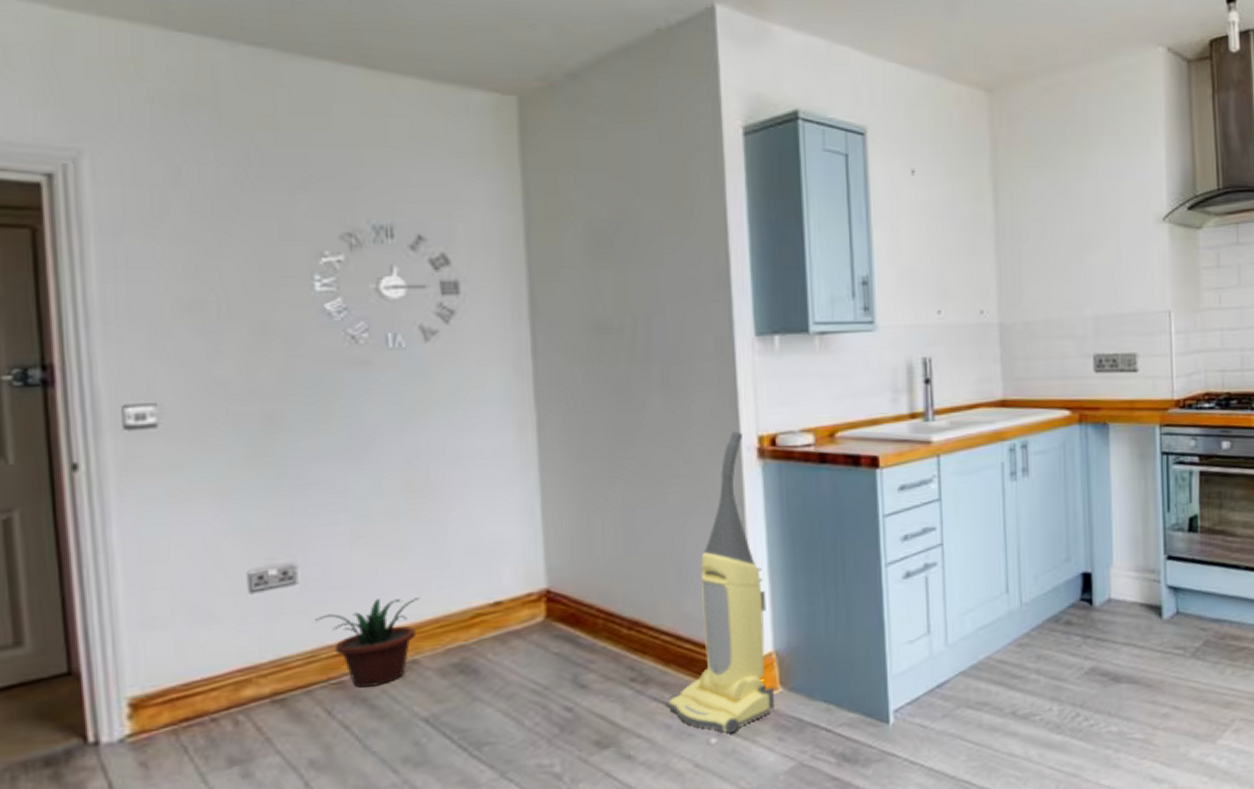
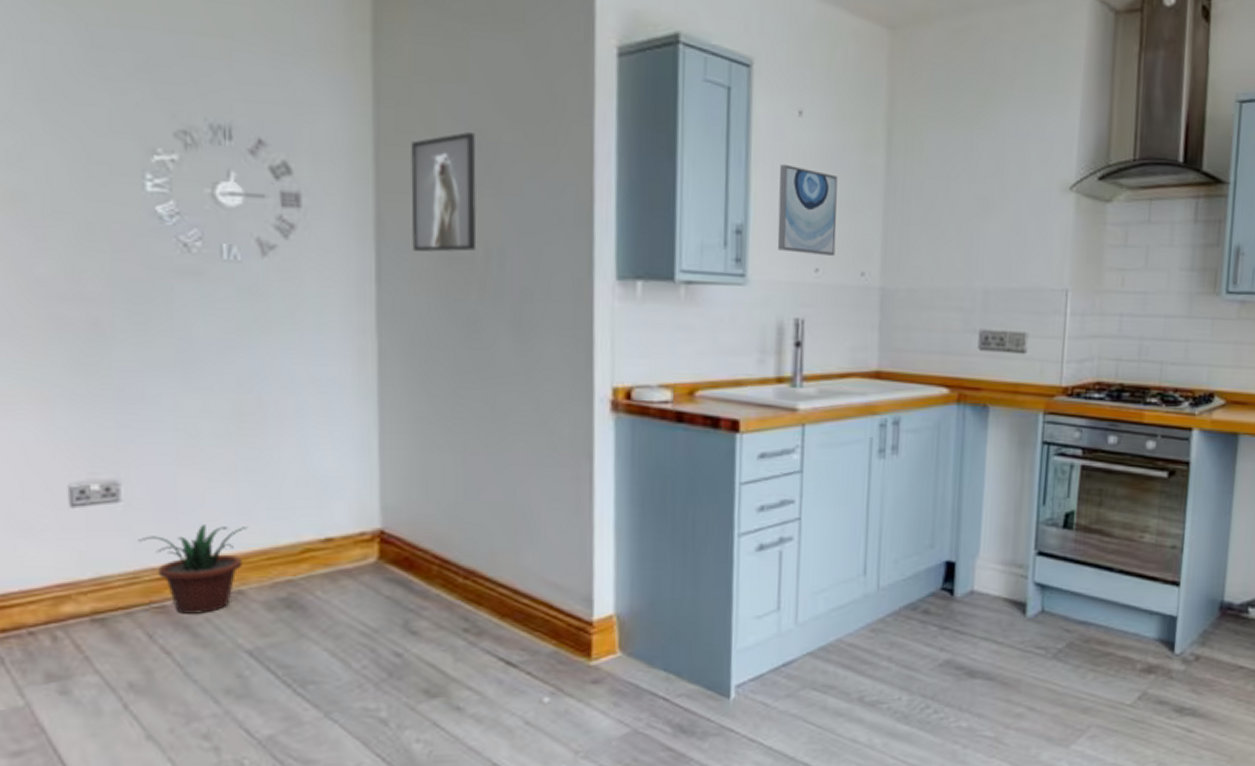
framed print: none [559,214,624,326] -> present [411,132,477,253]
vacuum cleaner: present [667,431,774,734] -> none [500,380,612,694]
wall art: none [899,218,955,298] -> present [777,163,838,256]

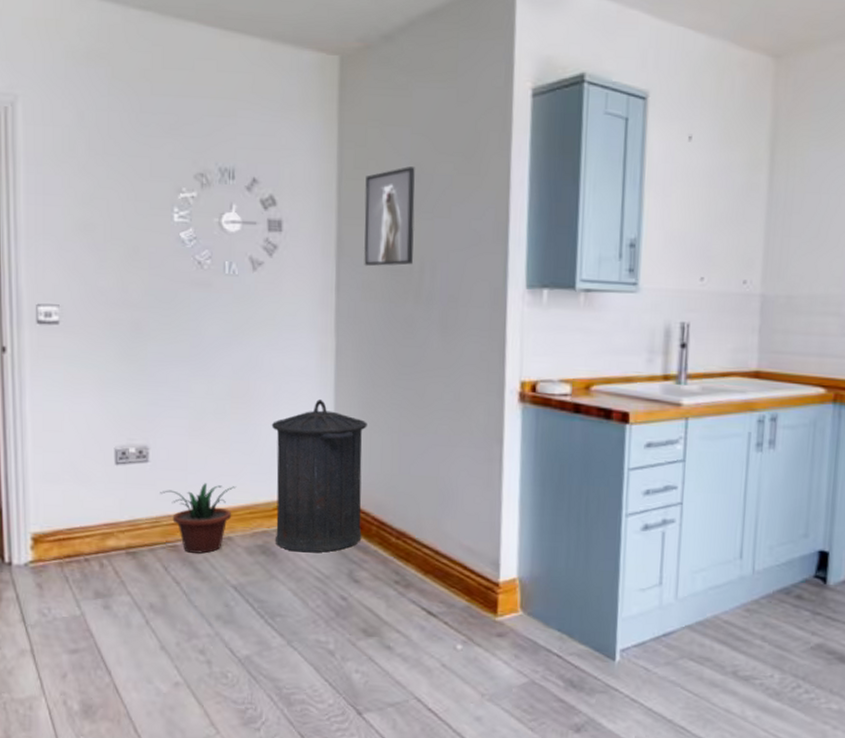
trash can: none [293,415,423,603] -> present [271,400,367,553]
wall art: present [777,163,838,256] -> none [666,184,723,266]

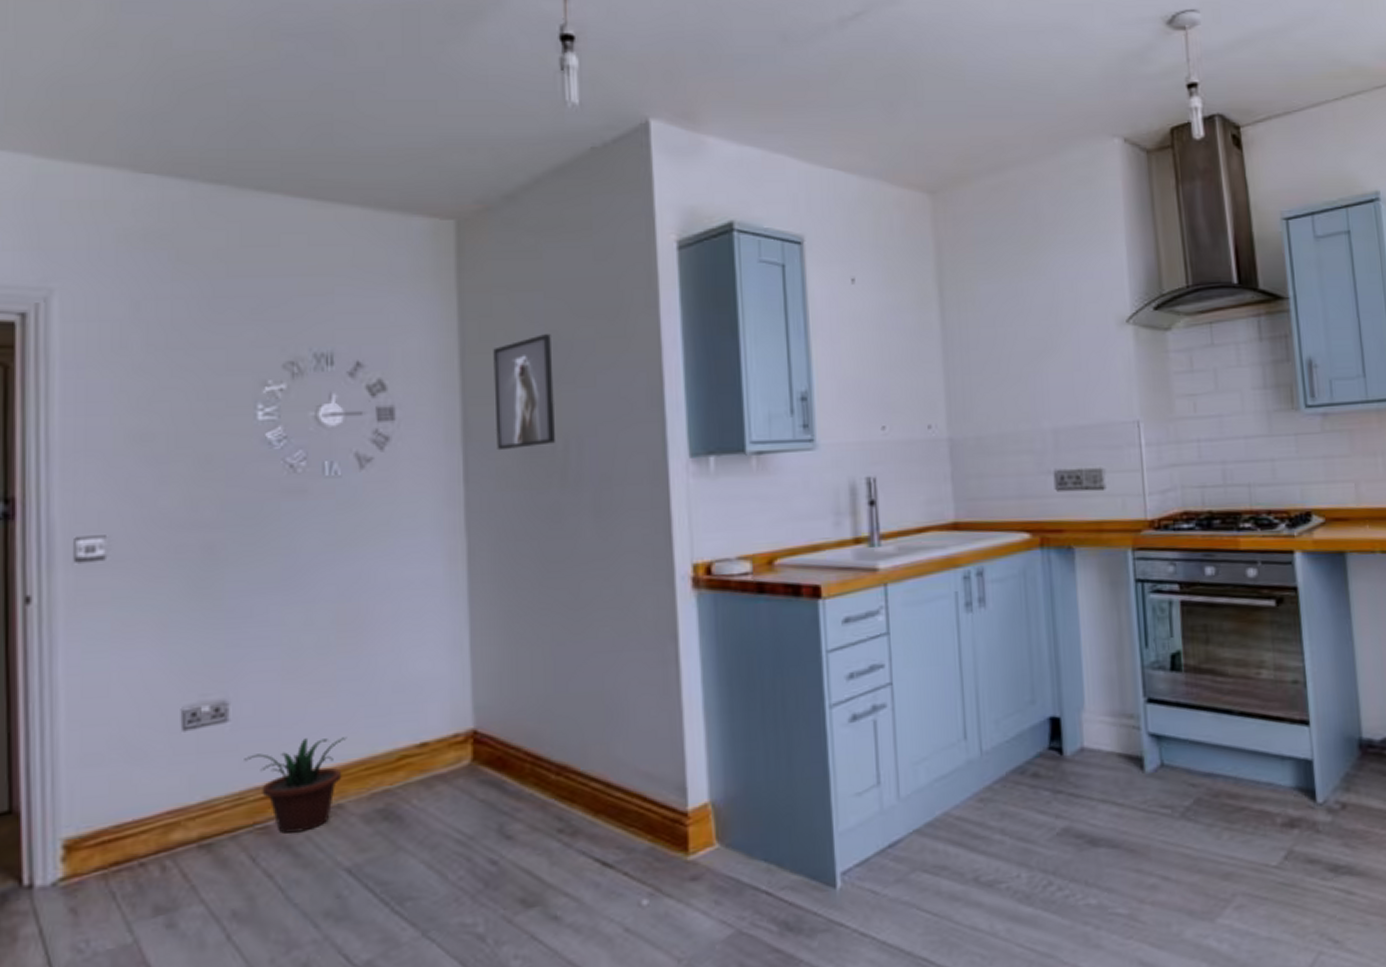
trash can: present [271,400,367,553] -> none [389,614,513,811]

